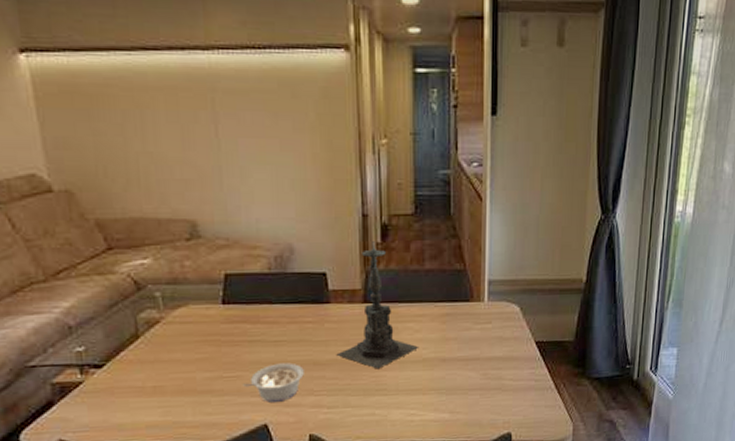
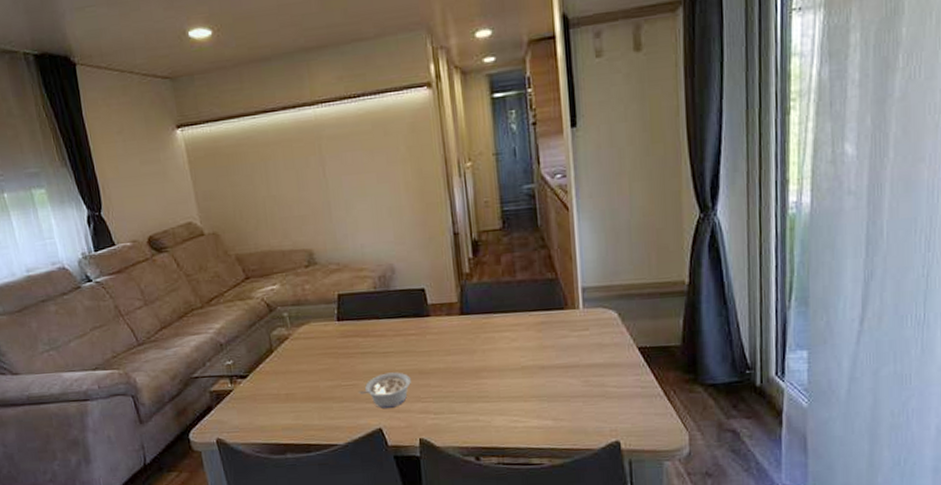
candle holder: present [336,241,419,369] -> none [439,257,517,377]

